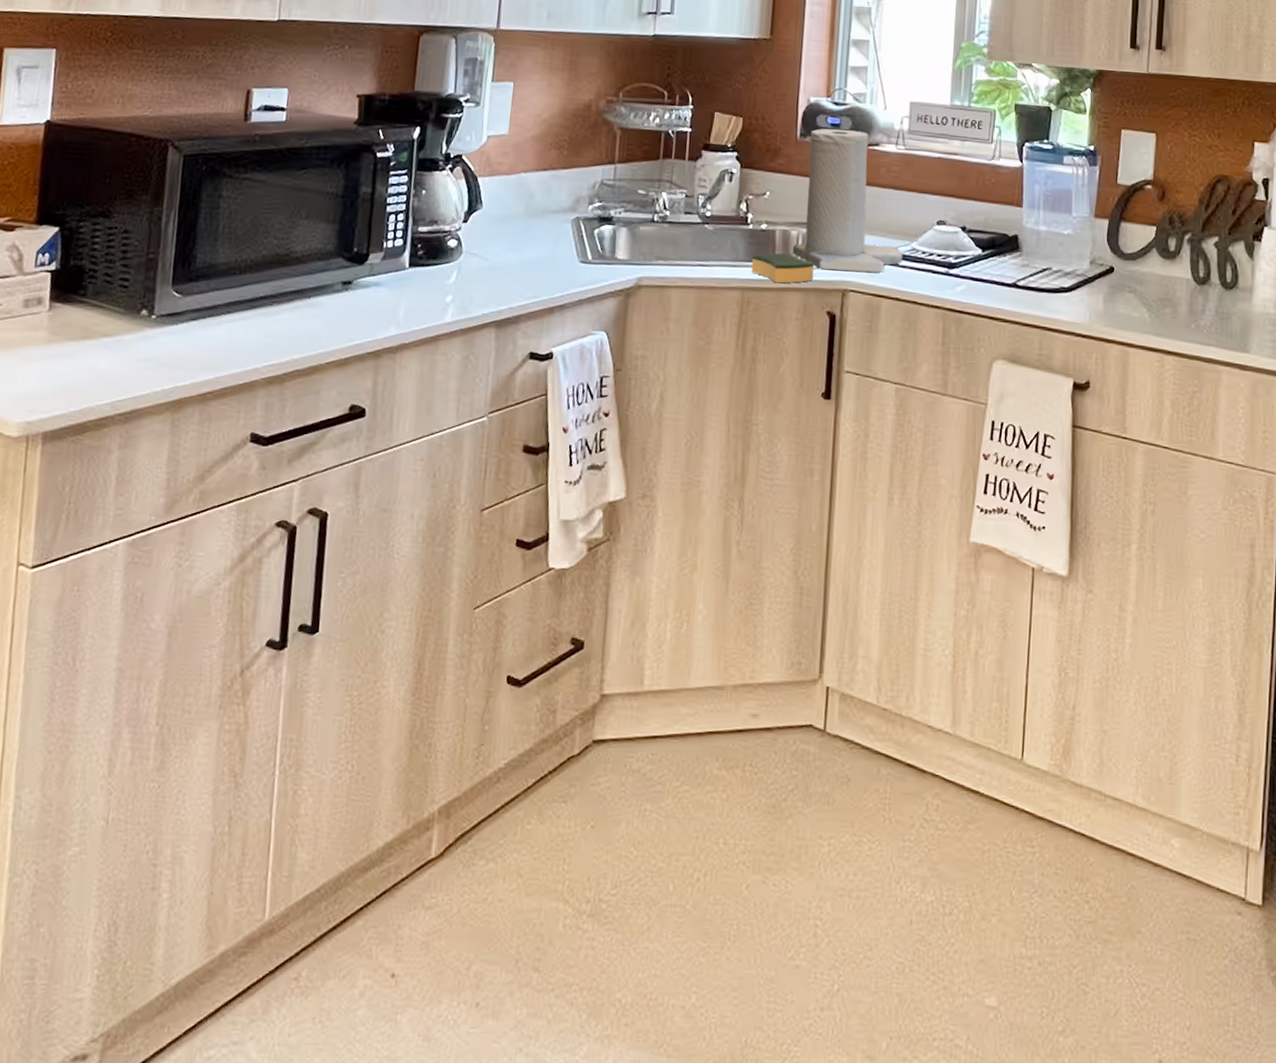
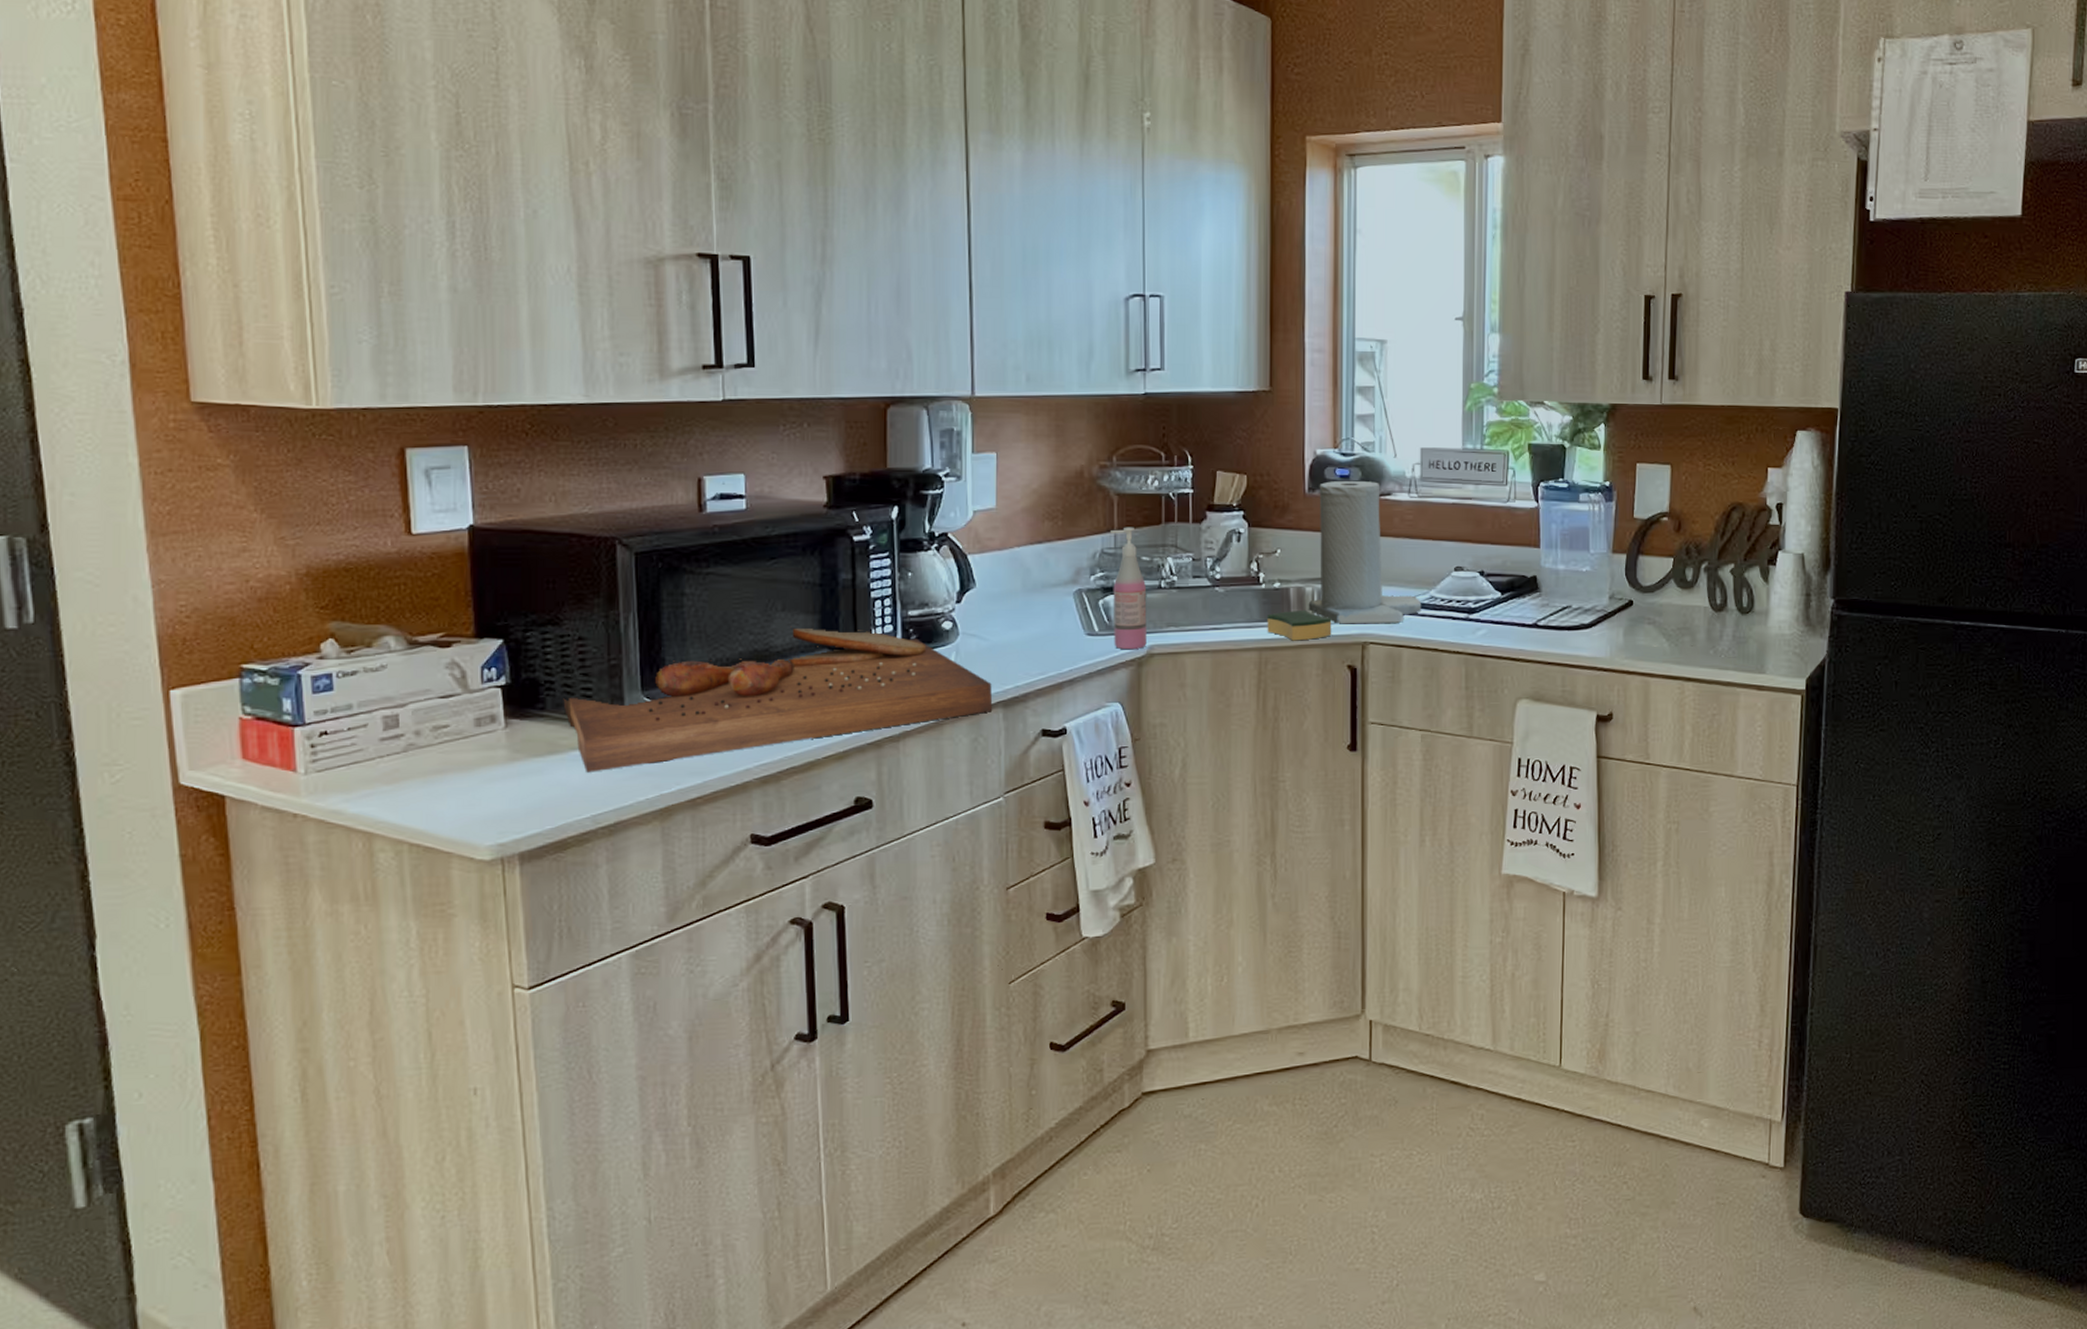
cutting board: none [101,234,488,360] -> present [563,626,993,773]
soap dispenser: none [605,160,640,280] -> present [1111,527,1147,650]

